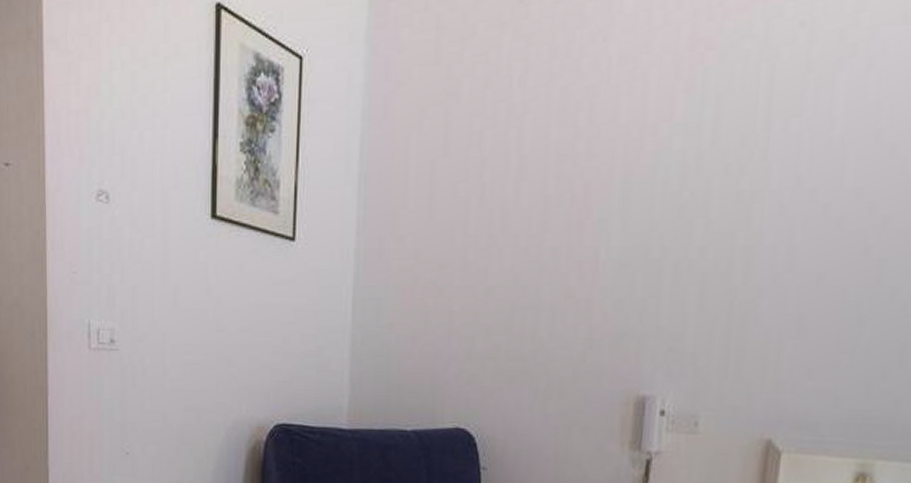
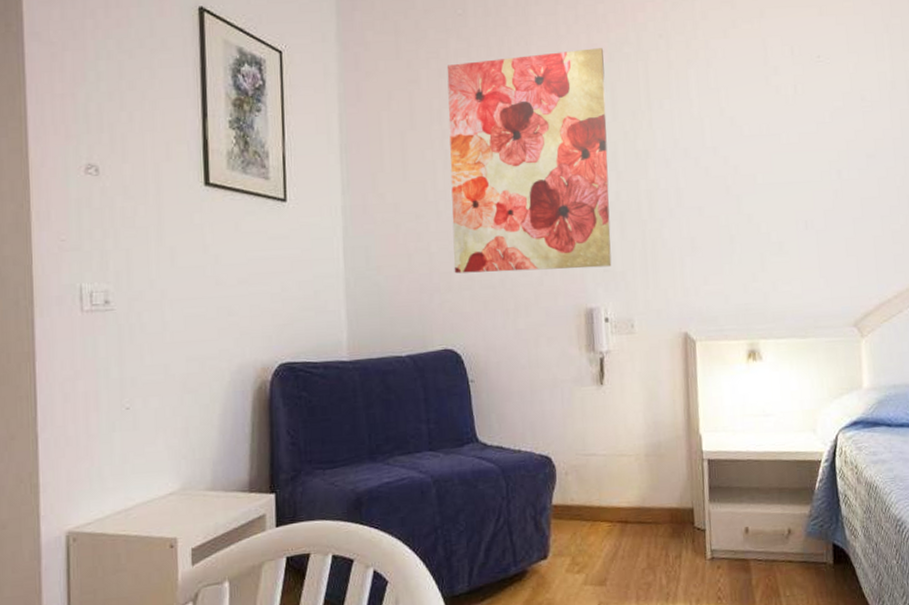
wall art: none [477,43,714,345] -> present [447,48,612,274]

